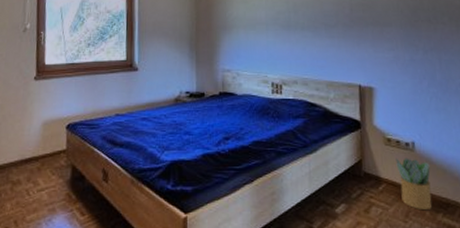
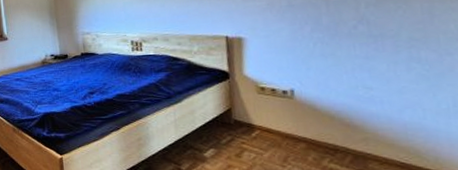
potted plant: present [396,158,432,211] -> none [271,105,316,156]

